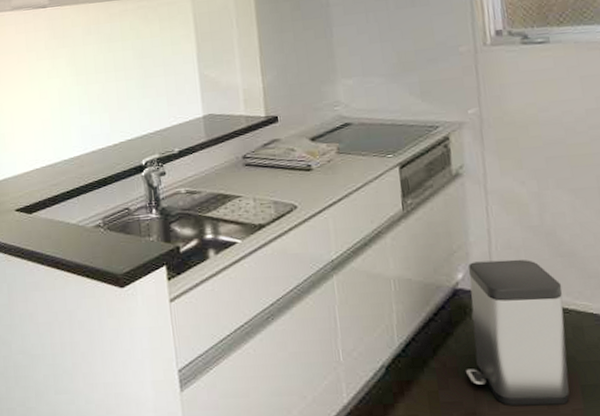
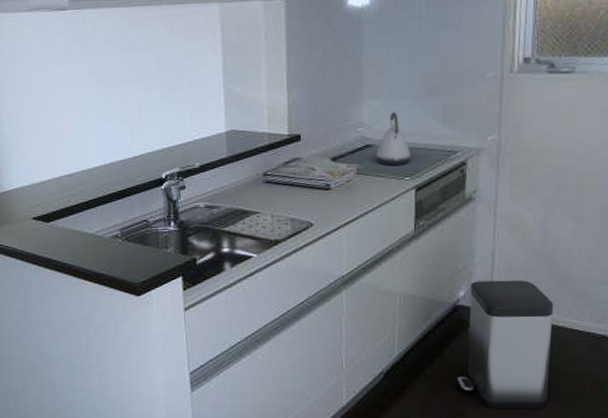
kettle: none [355,89,391,145] -> present [376,111,411,167]

